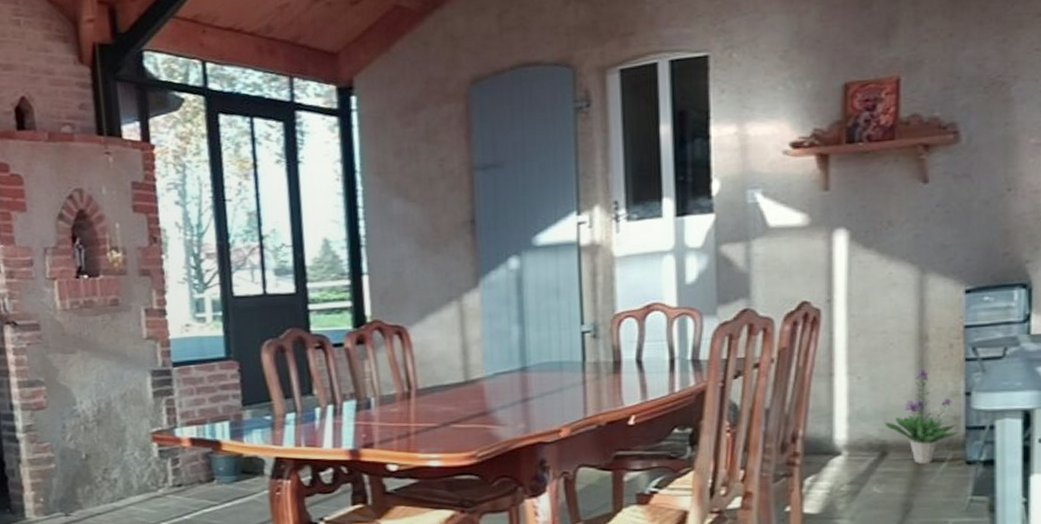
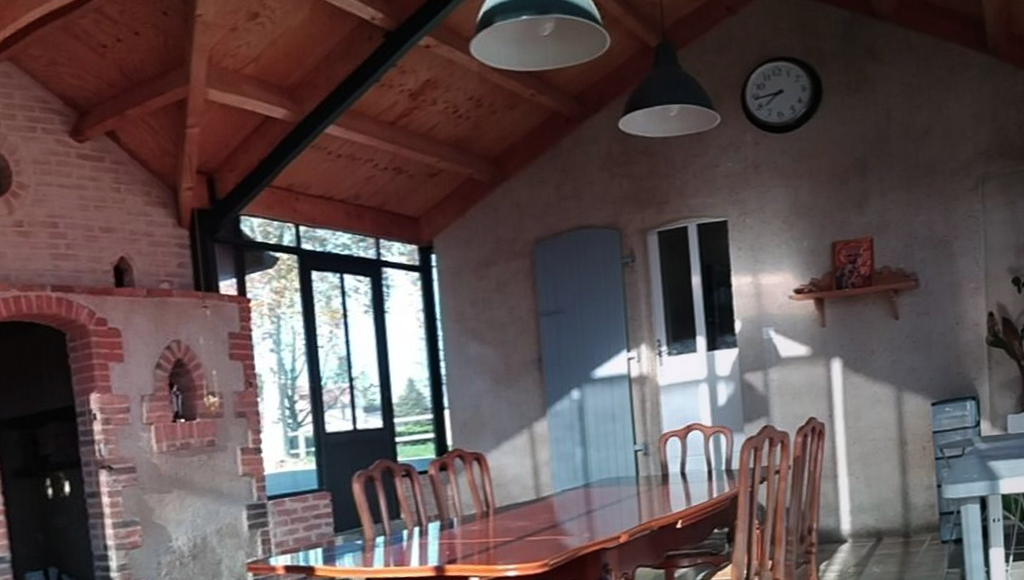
potted plant: present [884,368,960,464] -> none [878,467,935,546]

